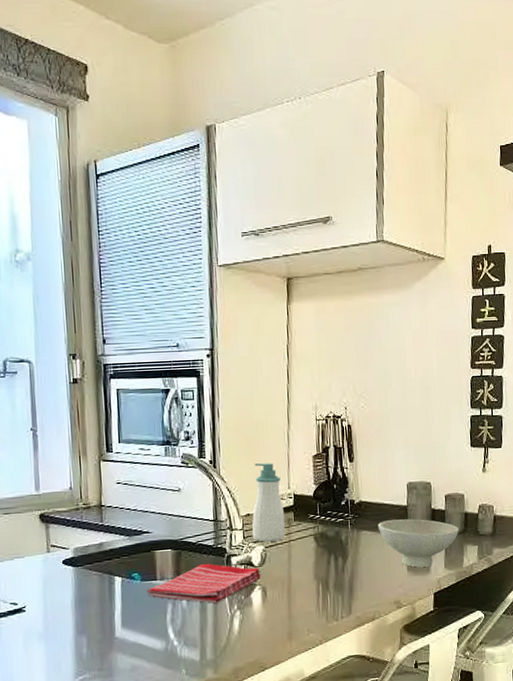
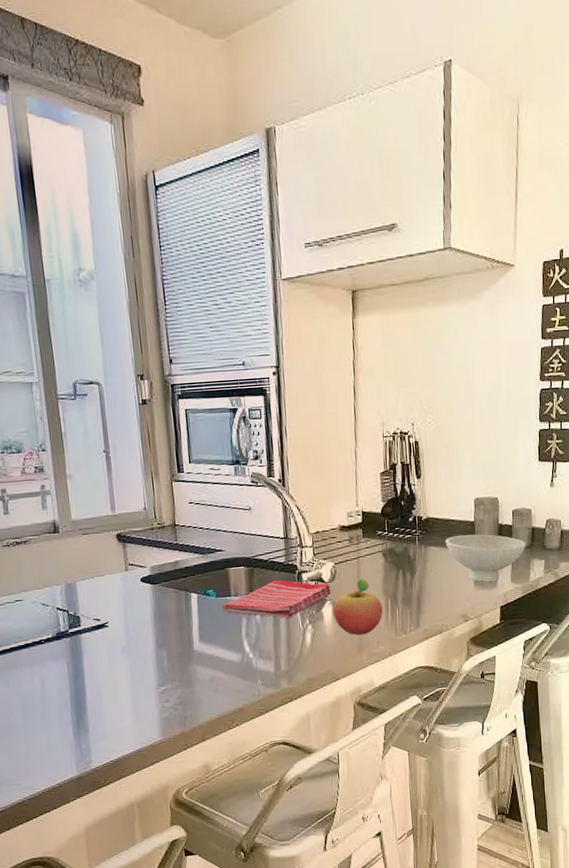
soap bottle: present [252,463,286,542] -> none [321,480,355,559]
fruit: none [263,563,315,622] -> present [333,579,384,635]

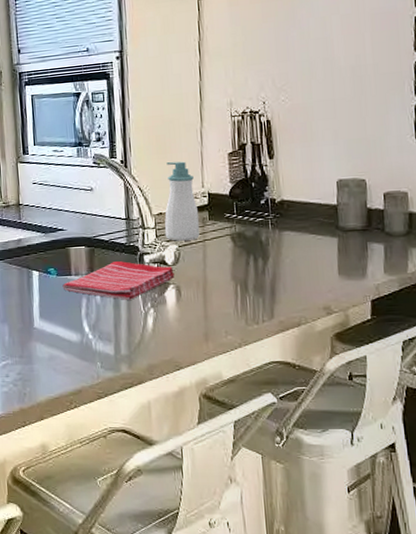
soap bottle: none [321,480,355,559] -> present [164,161,200,241]
fruit: present [333,579,384,635] -> none [177,263,232,323]
bowl: present [445,534,527,582] -> none [302,219,403,272]

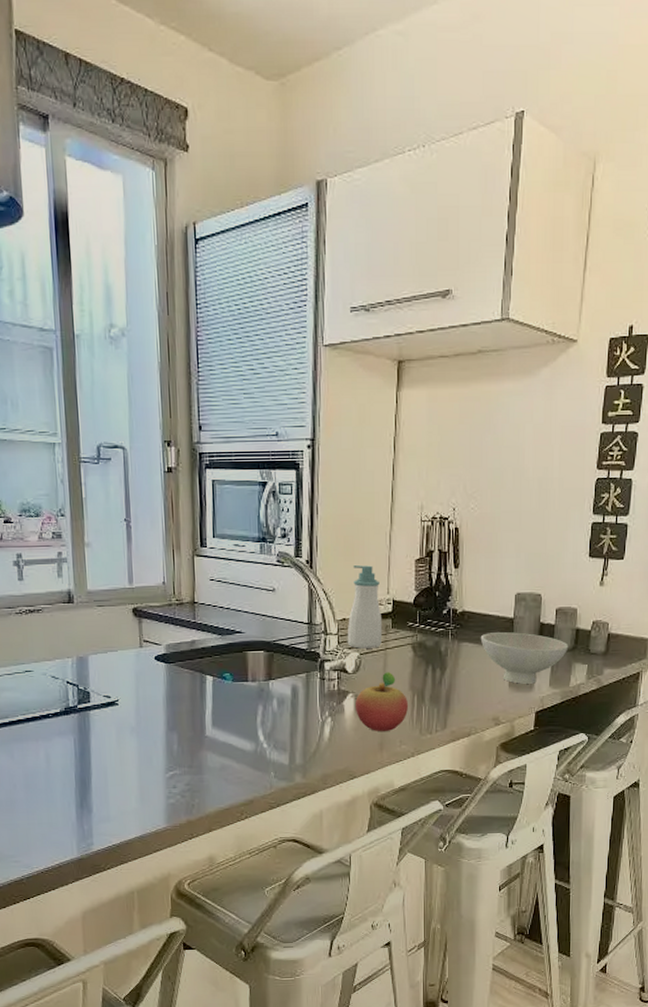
dish towel: present [62,261,175,300] -> none [238,668,354,708]
fruit: none [177,263,232,323] -> present [356,672,409,732]
bowl: none [302,219,403,272] -> present [480,632,569,684]

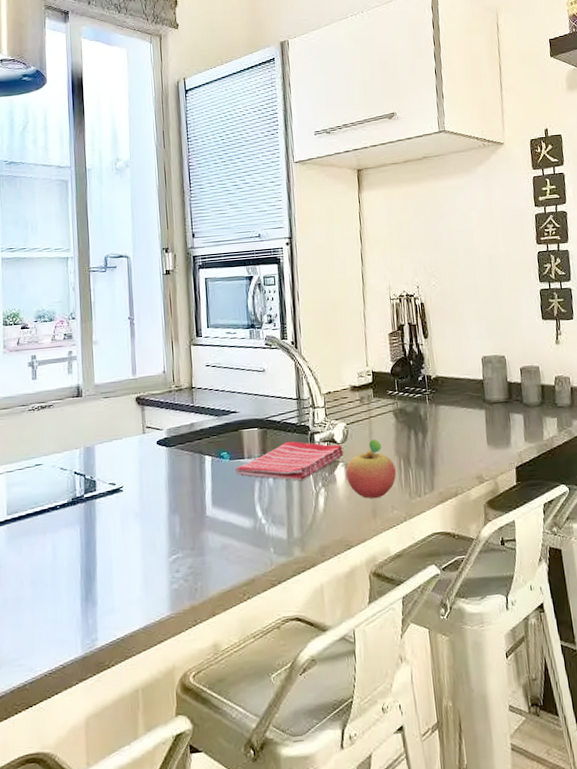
dish towel: none [238,668,354,708] -> present [235,441,344,481]
soap bottle: present [347,565,383,649] -> none [333,341,366,419]
bowl: present [480,632,569,684] -> none [455,392,537,441]

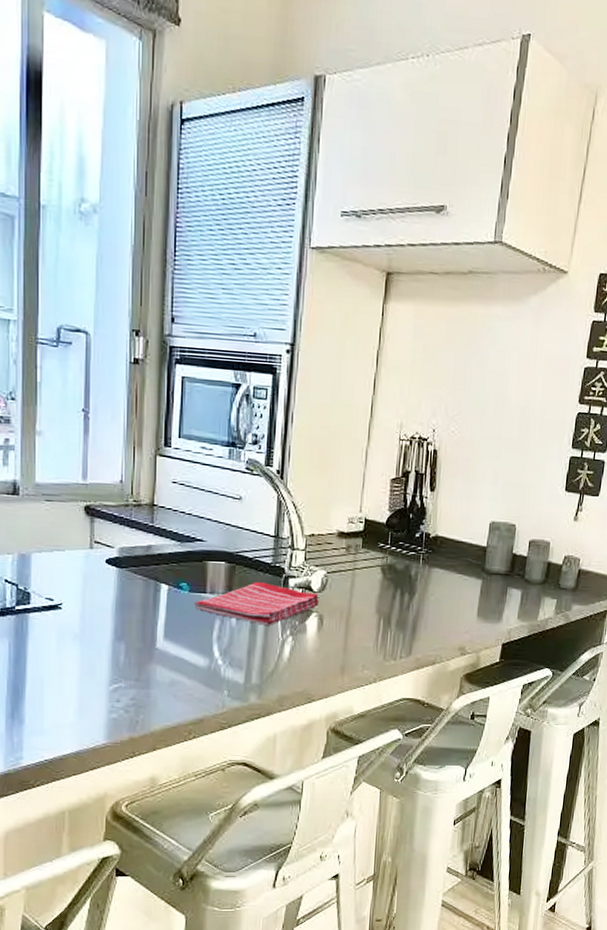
fruit: present [346,439,397,499] -> none [318,593,374,656]

